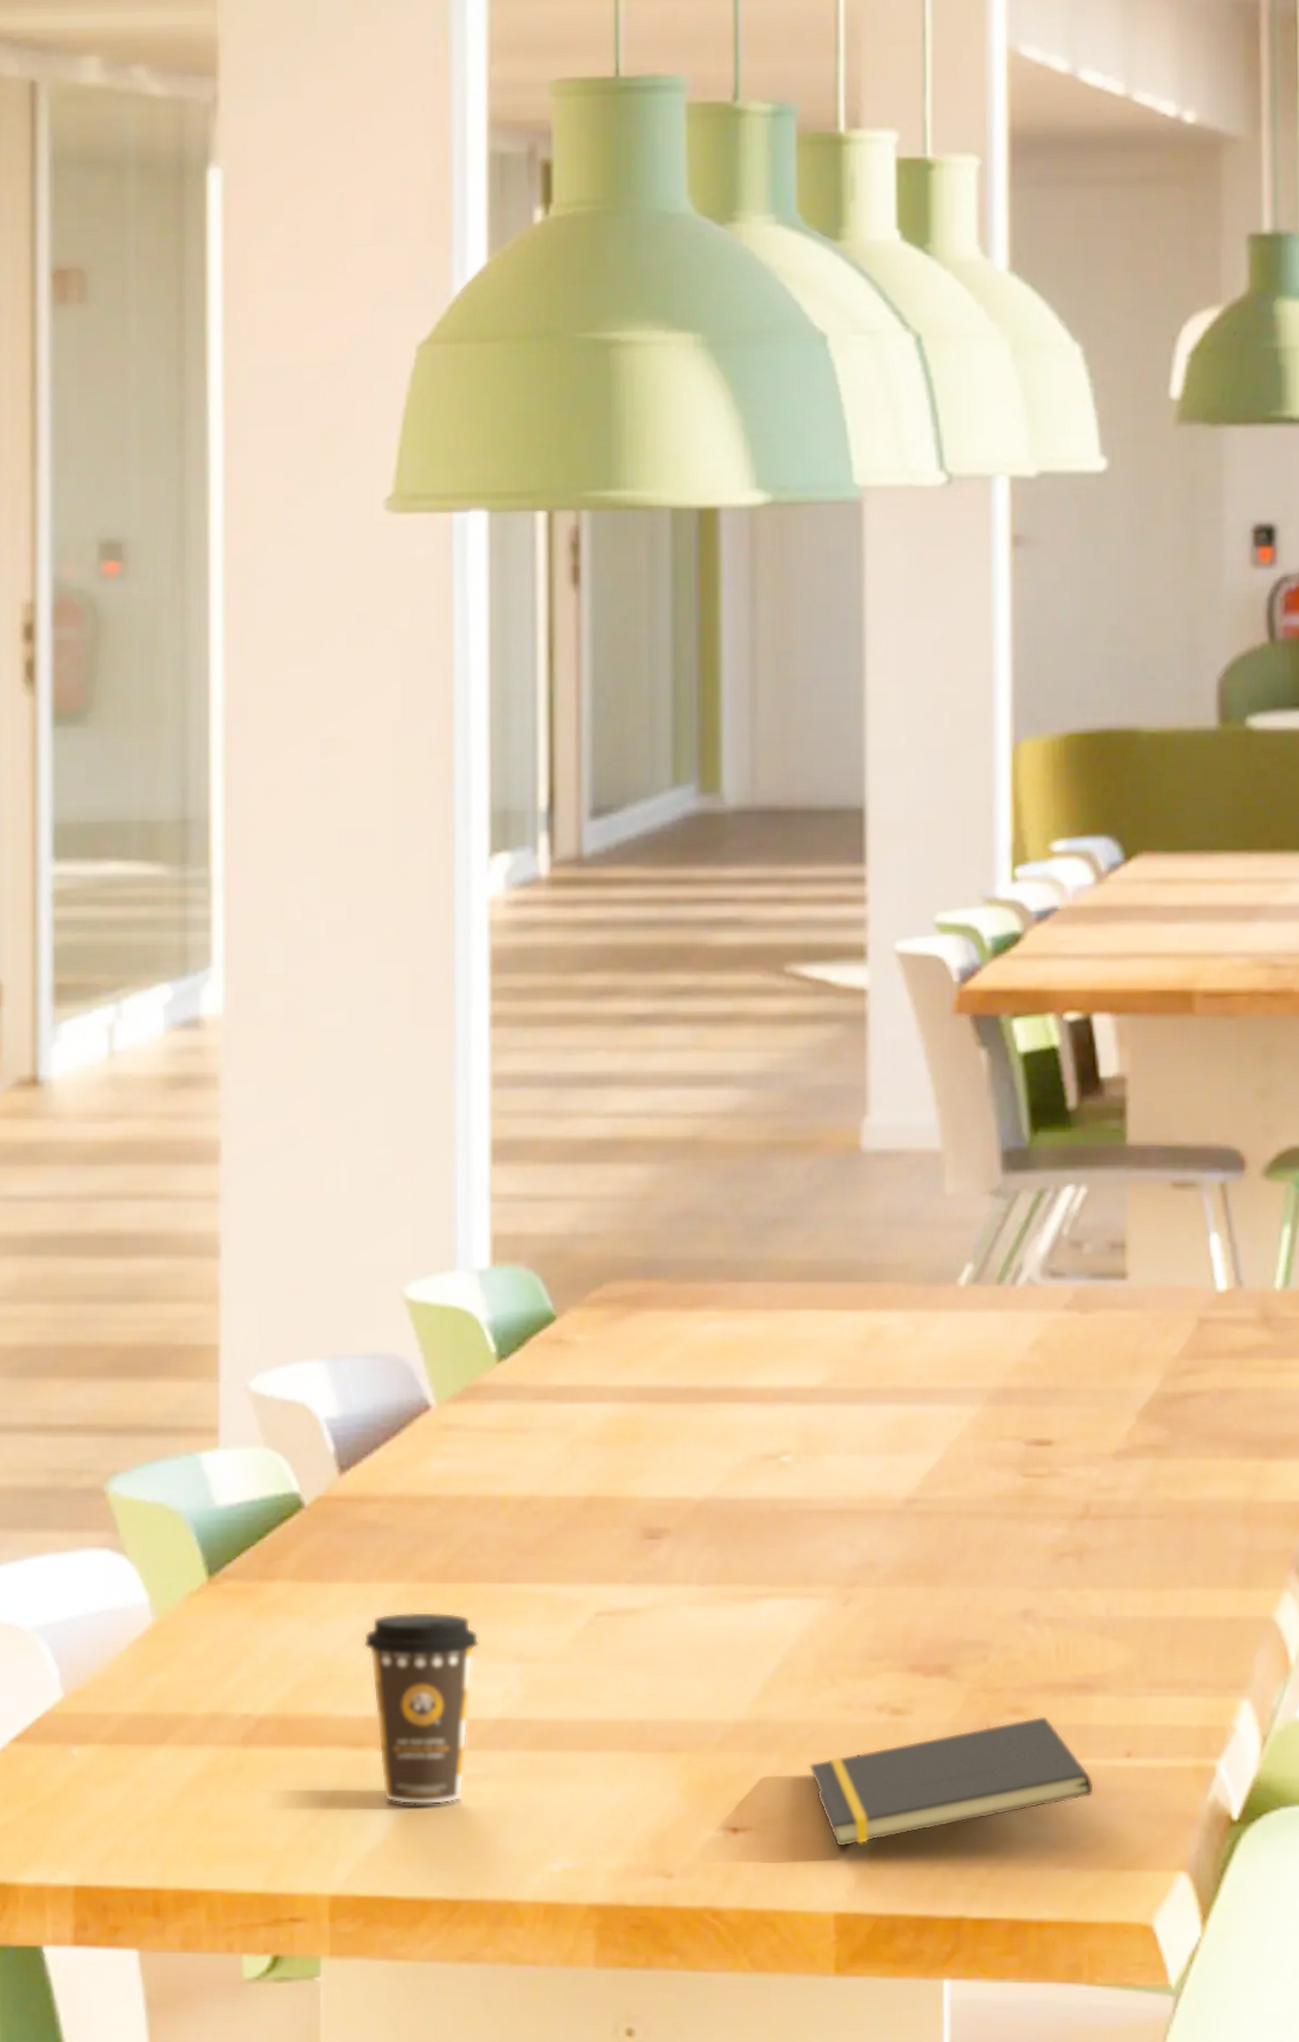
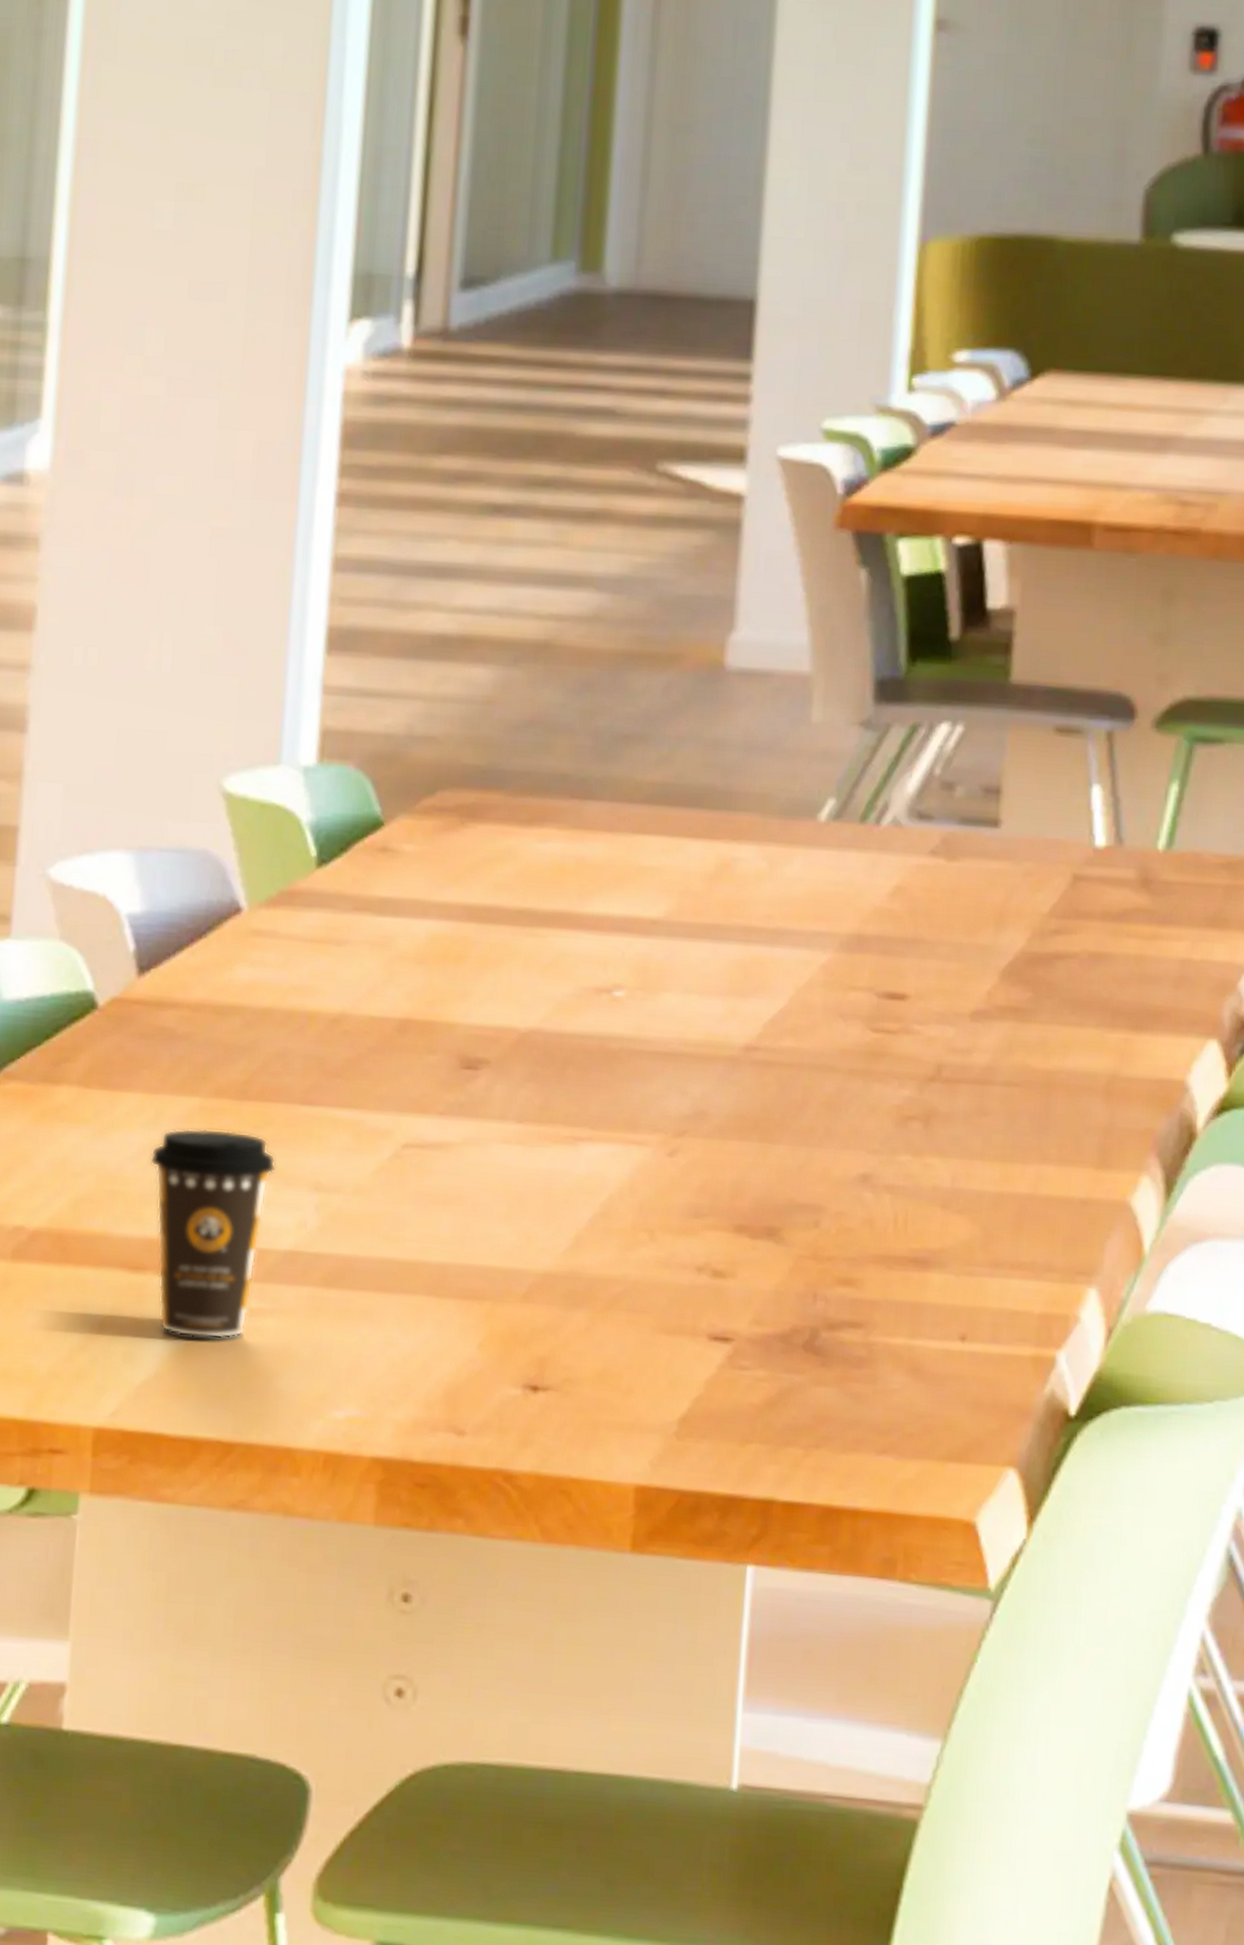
notepad: present [809,1716,1094,1848] -> none [619,1289,924,1416]

